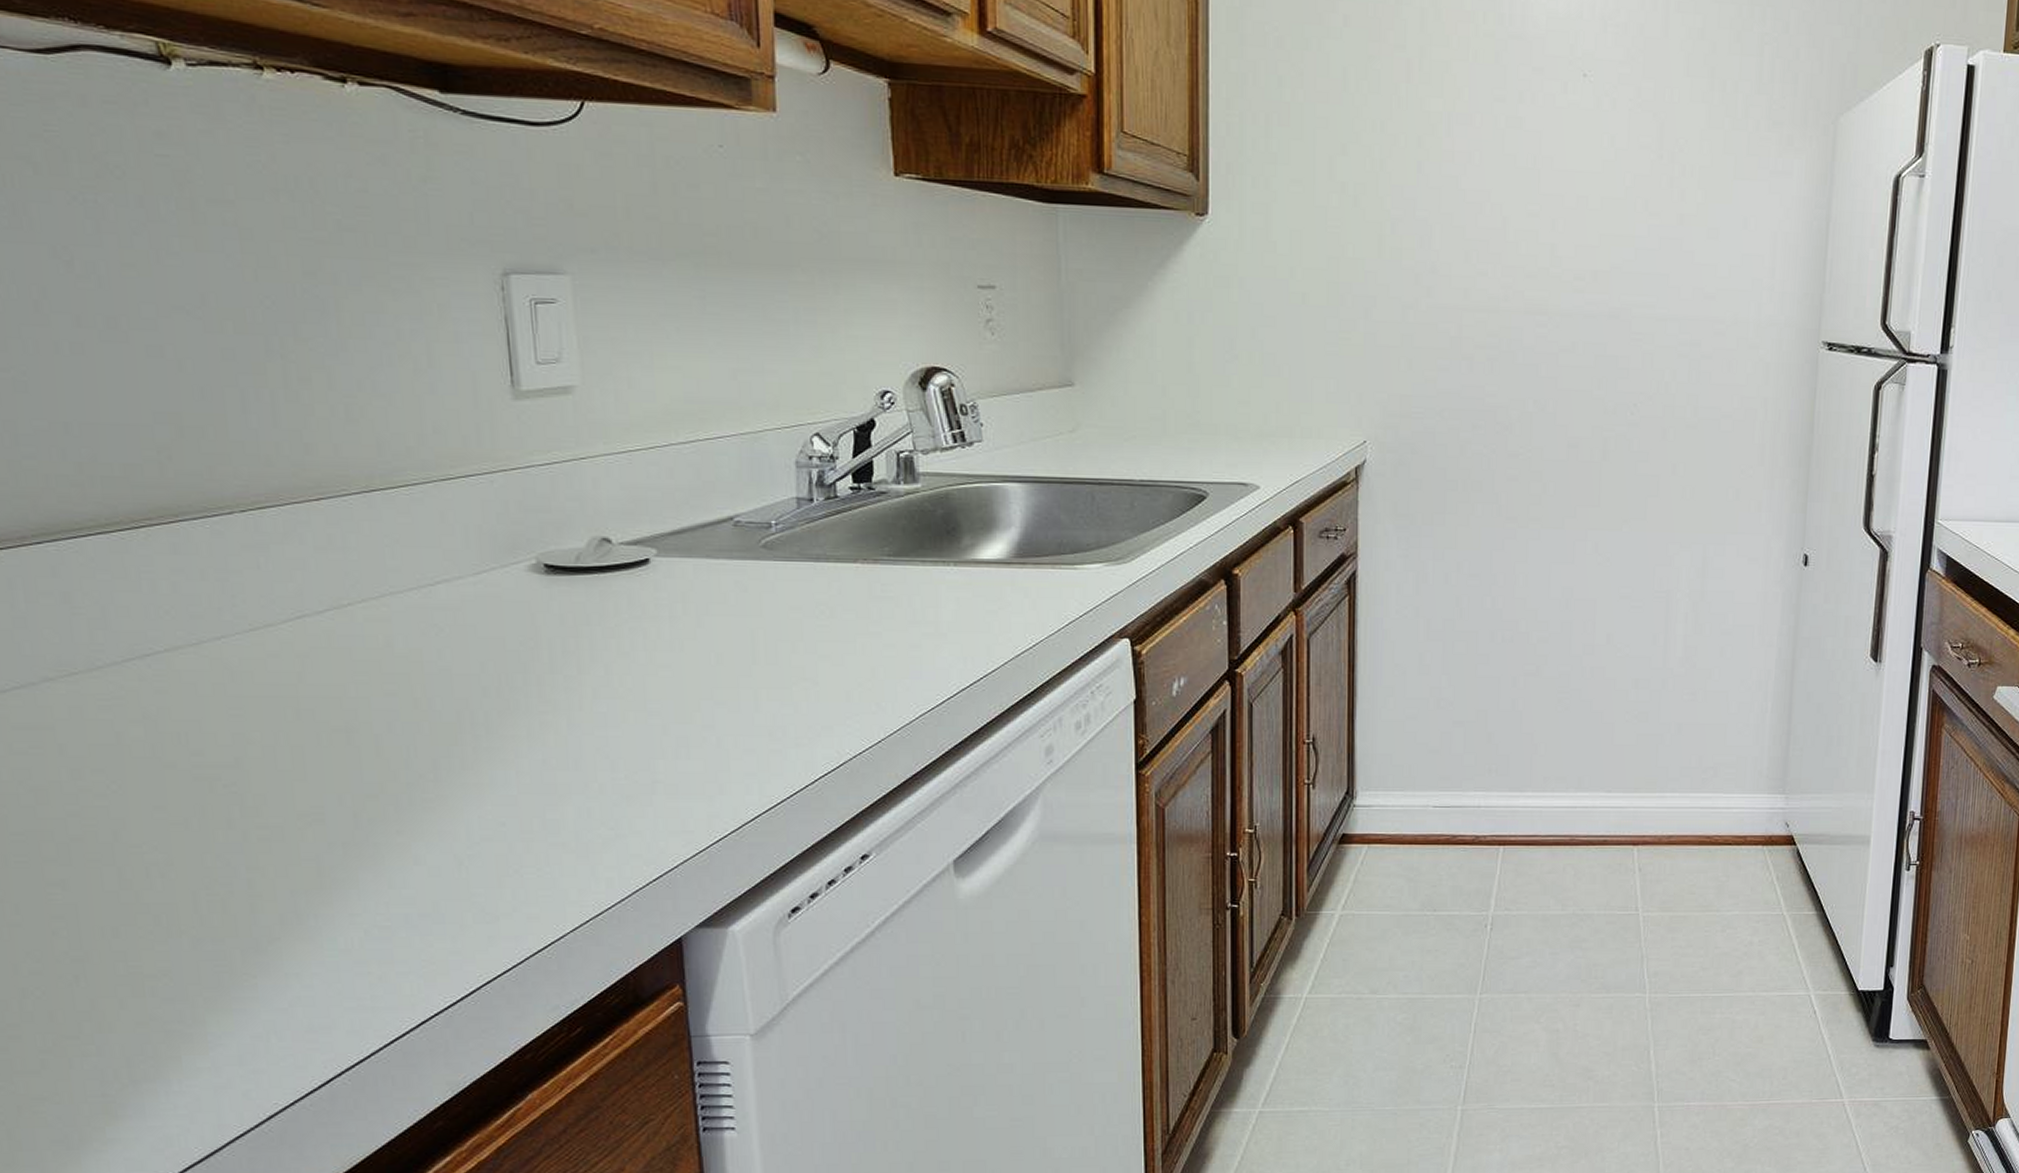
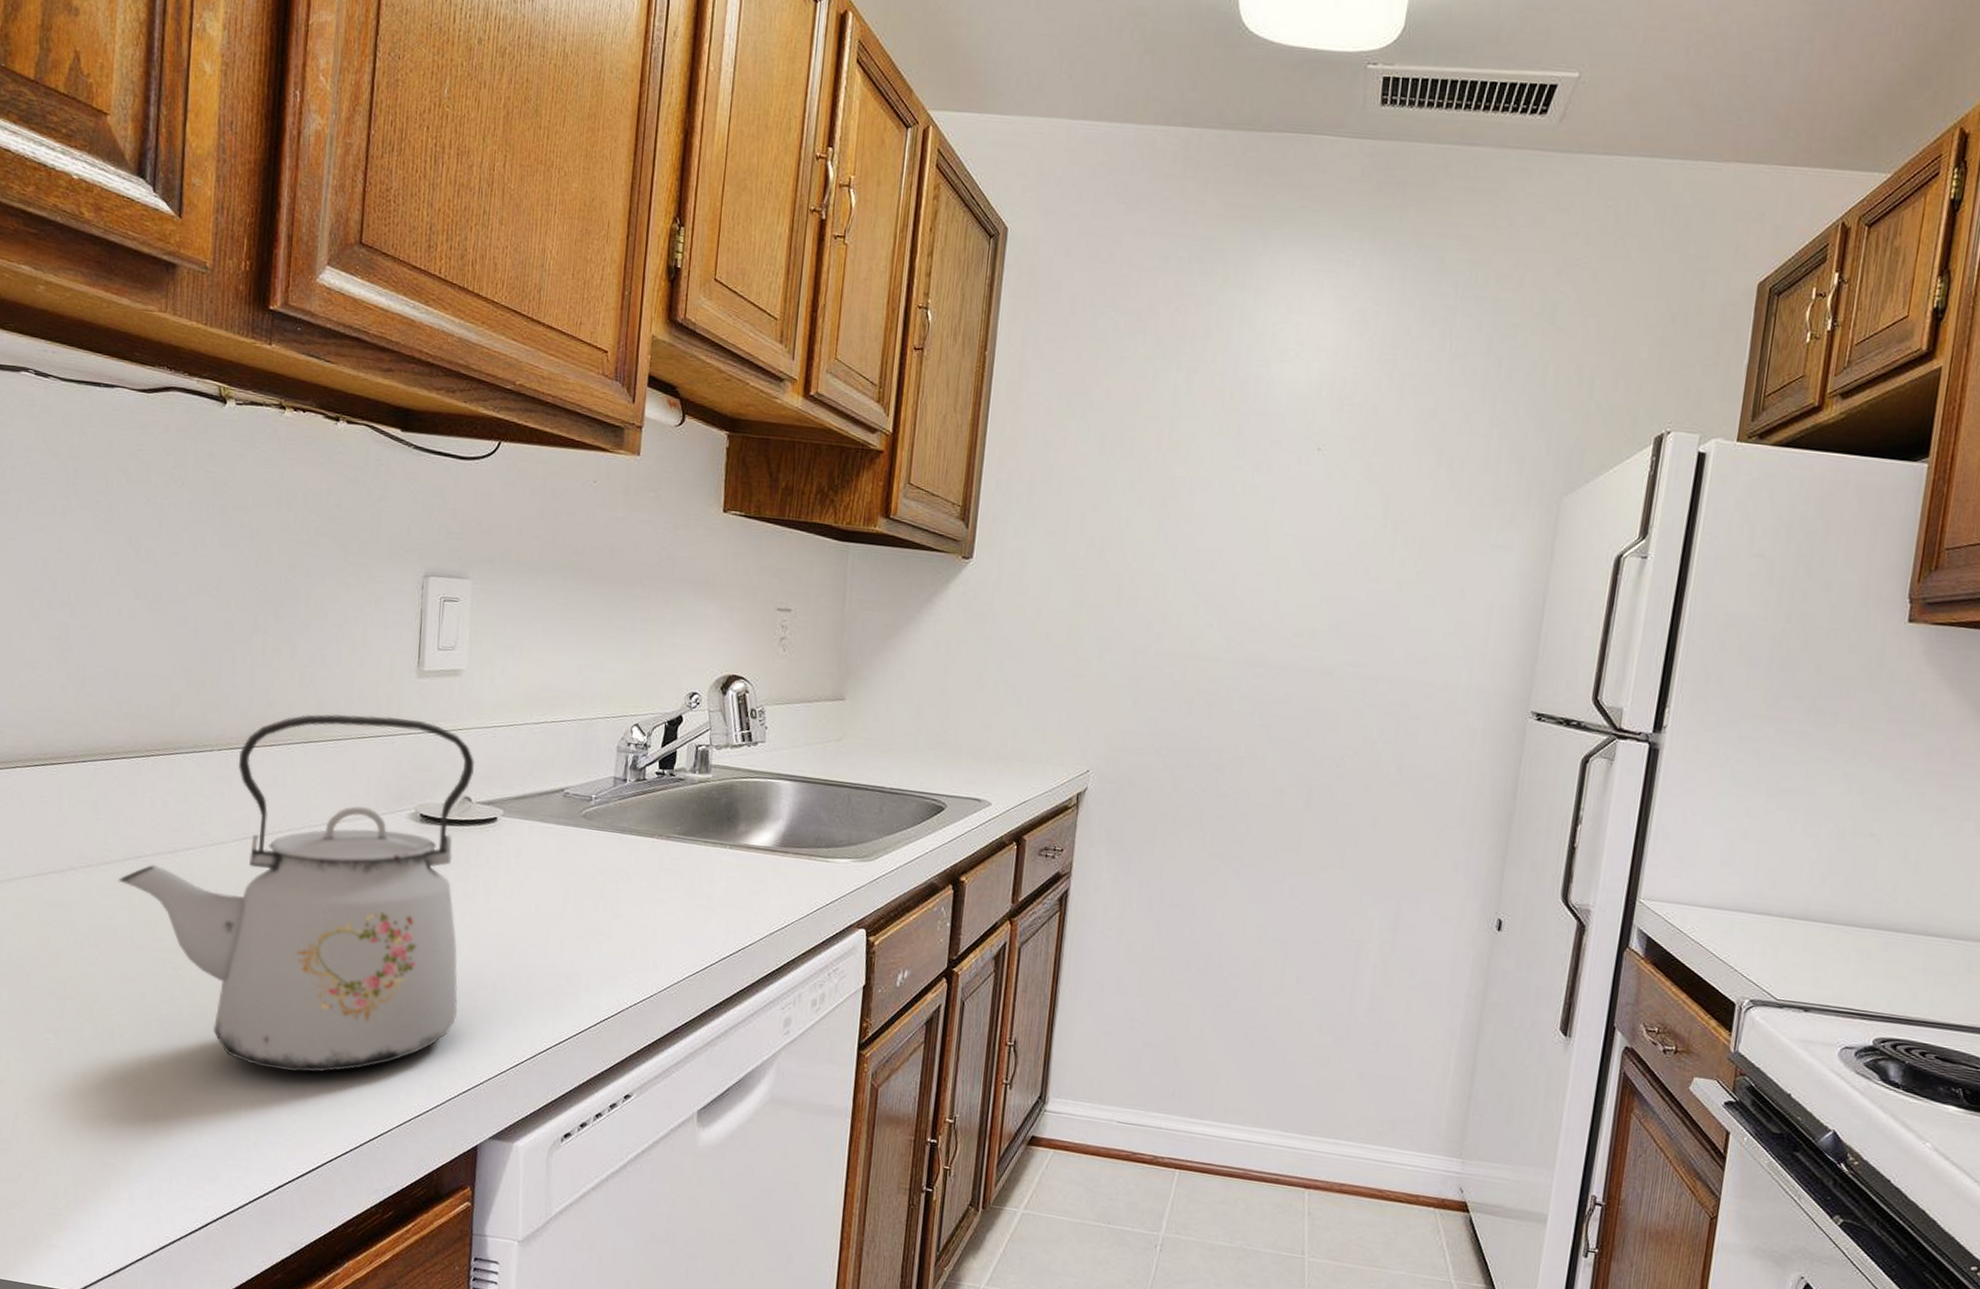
kettle: none [120,450,632,888] -> present [118,714,475,1073]

